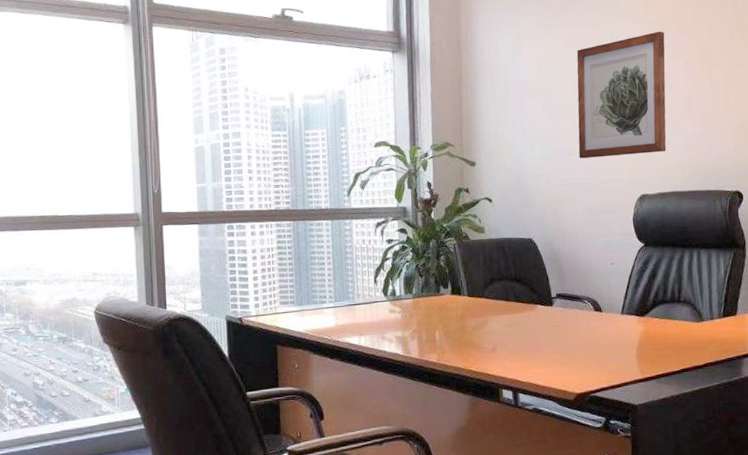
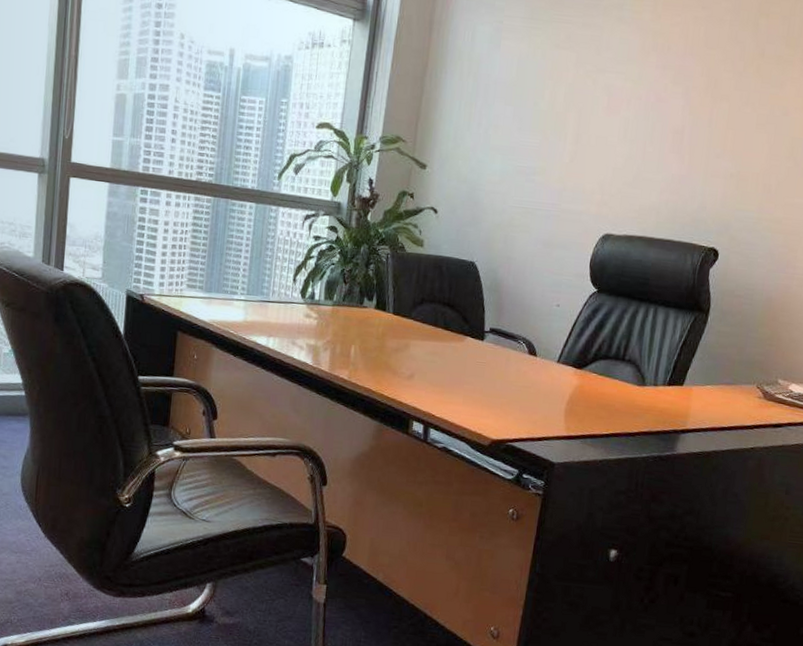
wall art: present [576,31,666,159] -> none [543,46,670,190]

